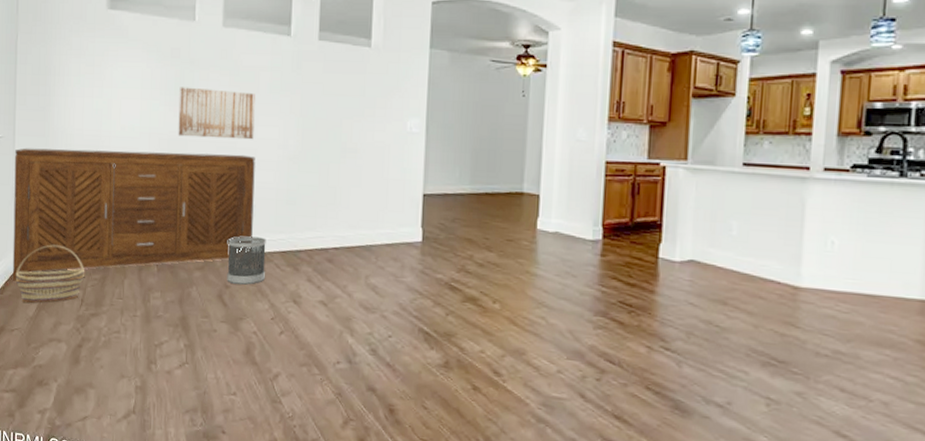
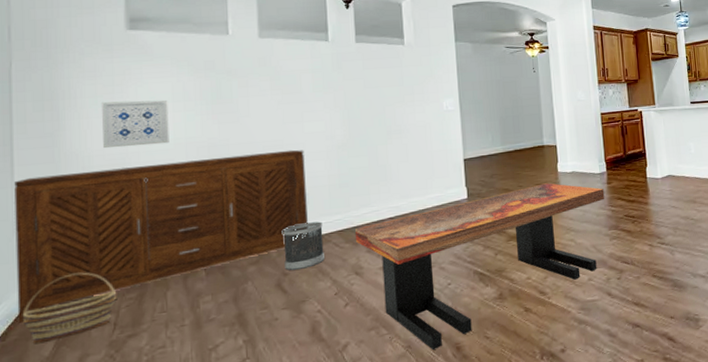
wall art: none [82,81,137,131] -> present [101,100,169,149]
wall art: present [178,87,255,140] -> none [216,93,302,142]
coffee table: none [297,240,595,405] -> present [355,183,605,350]

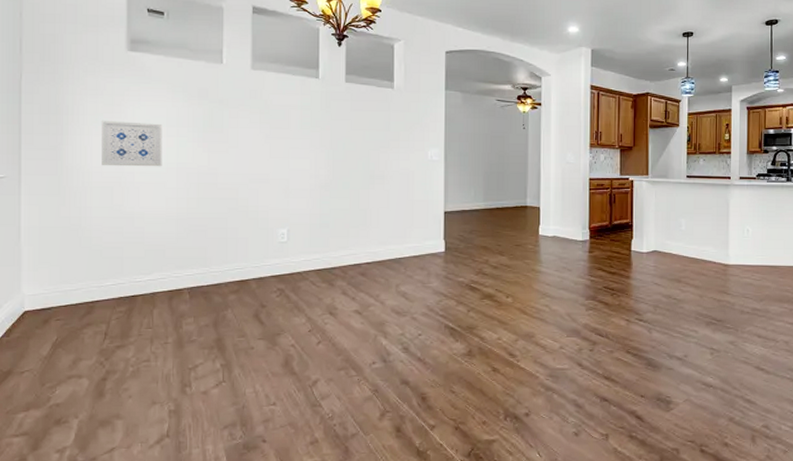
sideboard: present [14,149,309,323] -> none [21,185,288,322]
basket: present [22,272,116,344] -> none [25,282,107,344]
wastebasket: present [283,221,324,271] -> none [263,258,301,304]
coffee table: present [355,183,605,350] -> none [332,245,585,396]

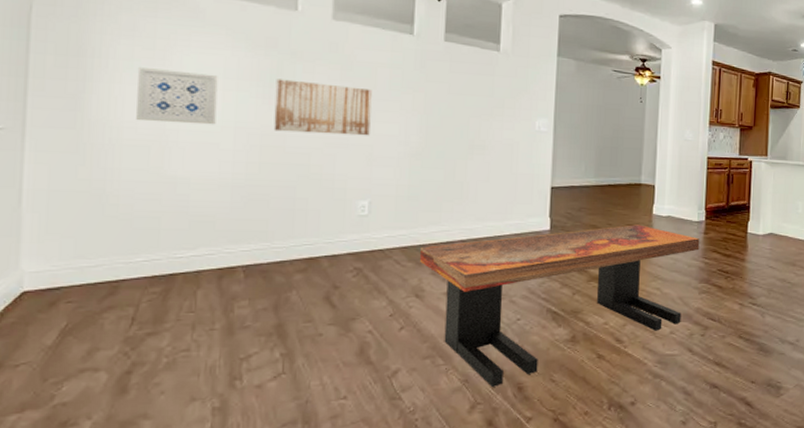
wall art: none [208,124,287,171] -> present [273,79,372,136]
coffee table: none [332,245,585,396] -> present [420,224,700,387]

